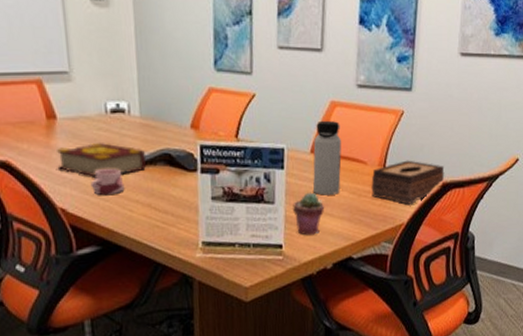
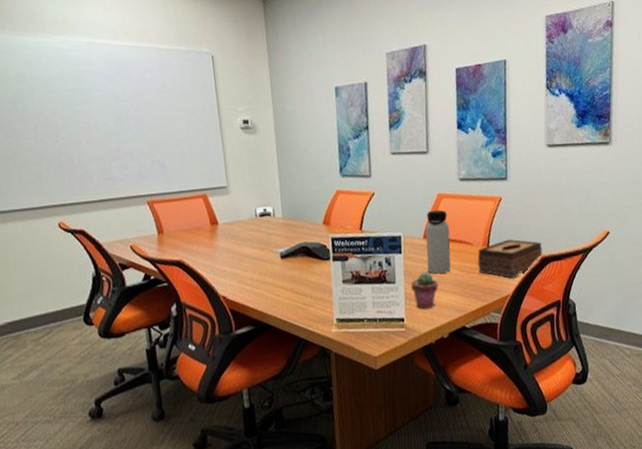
book: present [57,143,146,176] -> none [219,240,289,269]
mug: present [90,168,125,196] -> none [245,261,272,284]

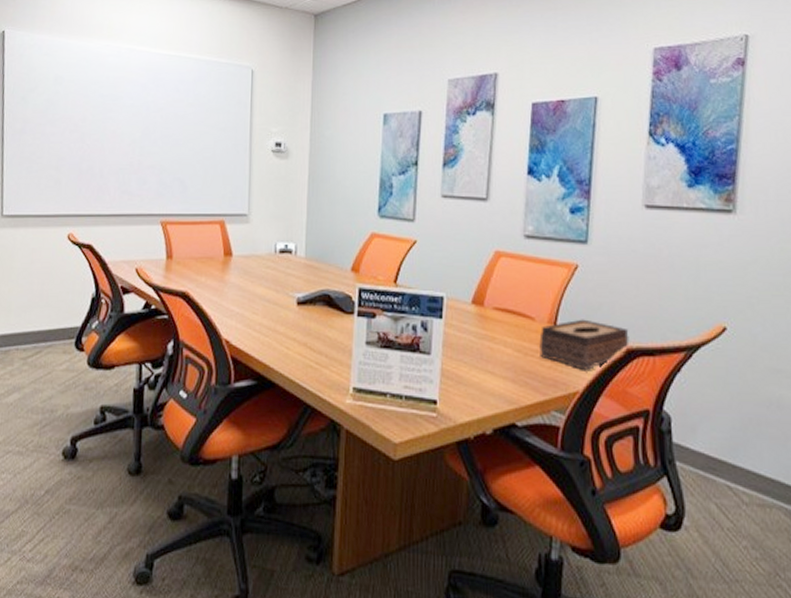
potted succulent: present [410,272,439,310] -> none [449,345,486,393]
water bottle: present [425,209,451,274] -> none [473,270,507,351]

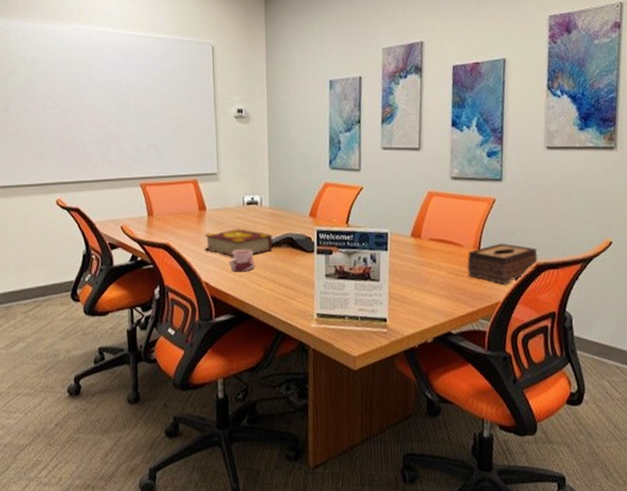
book: none [228,280,307,311] -> present [205,229,273,256]
mug: none [254,304,284,331] -> present [229,249,255,272]

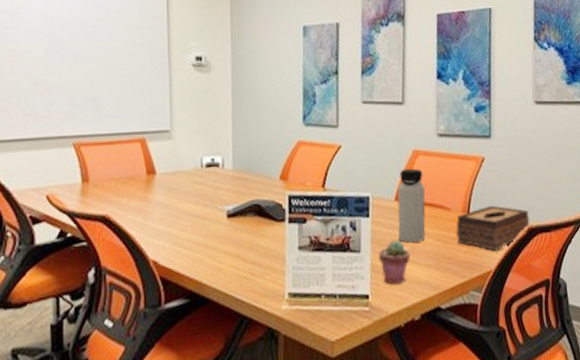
book: present [205,229,273,256] -> none [154,195,237,229]
mug: present [229,249,255,272] -> none [183,219,215,248]
potted succulent: none [395,271,425,311] -> present [377,240,411,285]
water bottle: none [413,208,439,275] -> present [397,168,426,243]

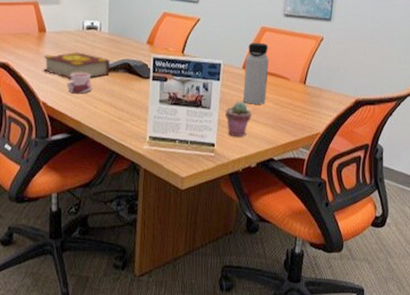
book: none [154,195,237,229] -> present [44,52,111,78]
mug: none [183,219,215,248] -> present [66,72,92,94]
tissue box: present [456,205,530,251] -> none [293,79,358,117]

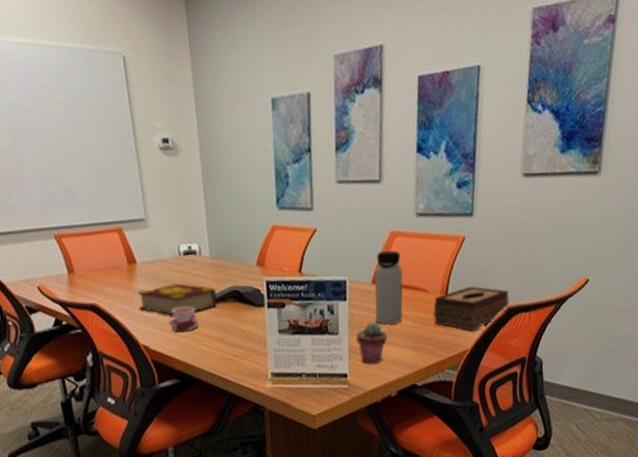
tissue box: none [293,79,358,117] -> present [433,286,510,331]

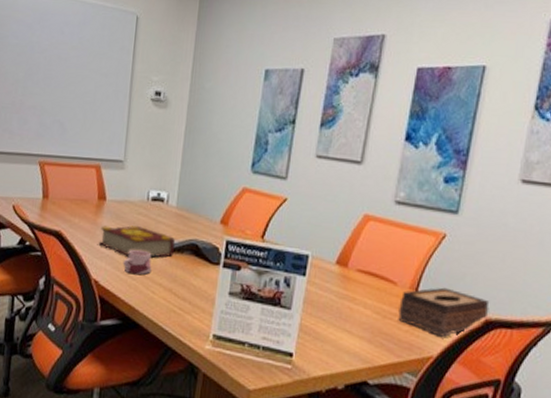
potted succulent: present [355,322,388,365] -> none [308,304,344,350]
water bottle: present [374,250,403,325] -> none [334,232,372,312]

